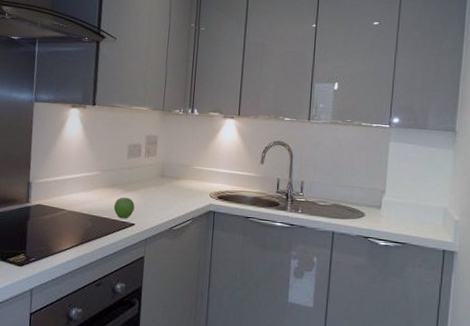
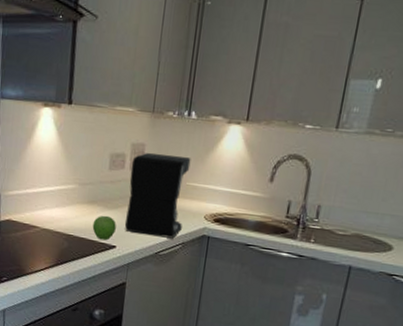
coffee maker: none [142,142,196,215] -> present [124,152,191,239]

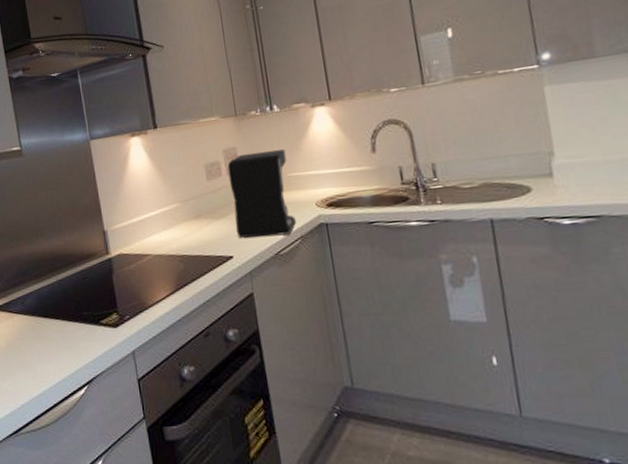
fruit: present [92,215,116,241] -> none [203,226,229,253]

